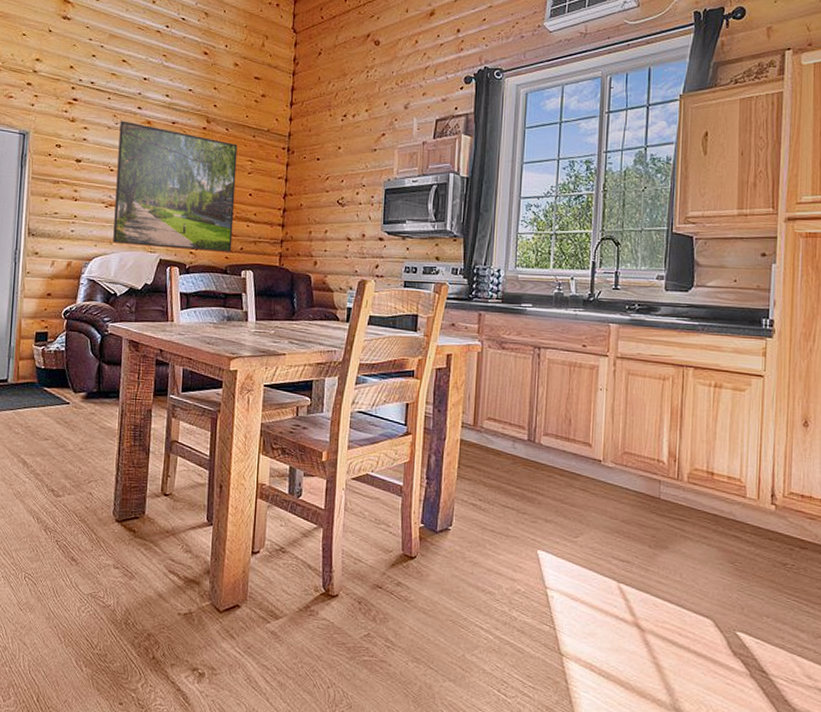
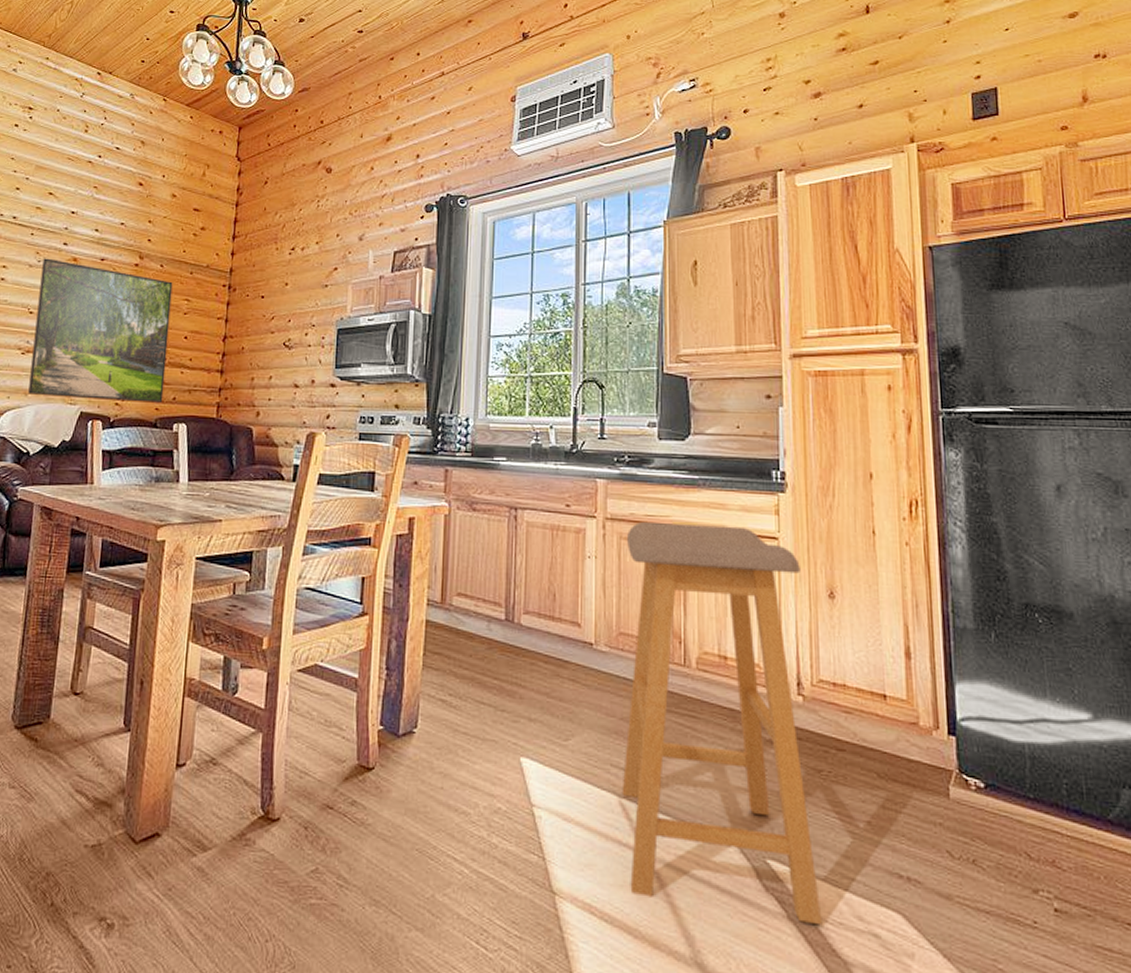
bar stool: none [620,360,781,682] -> present [622,521,823,926]

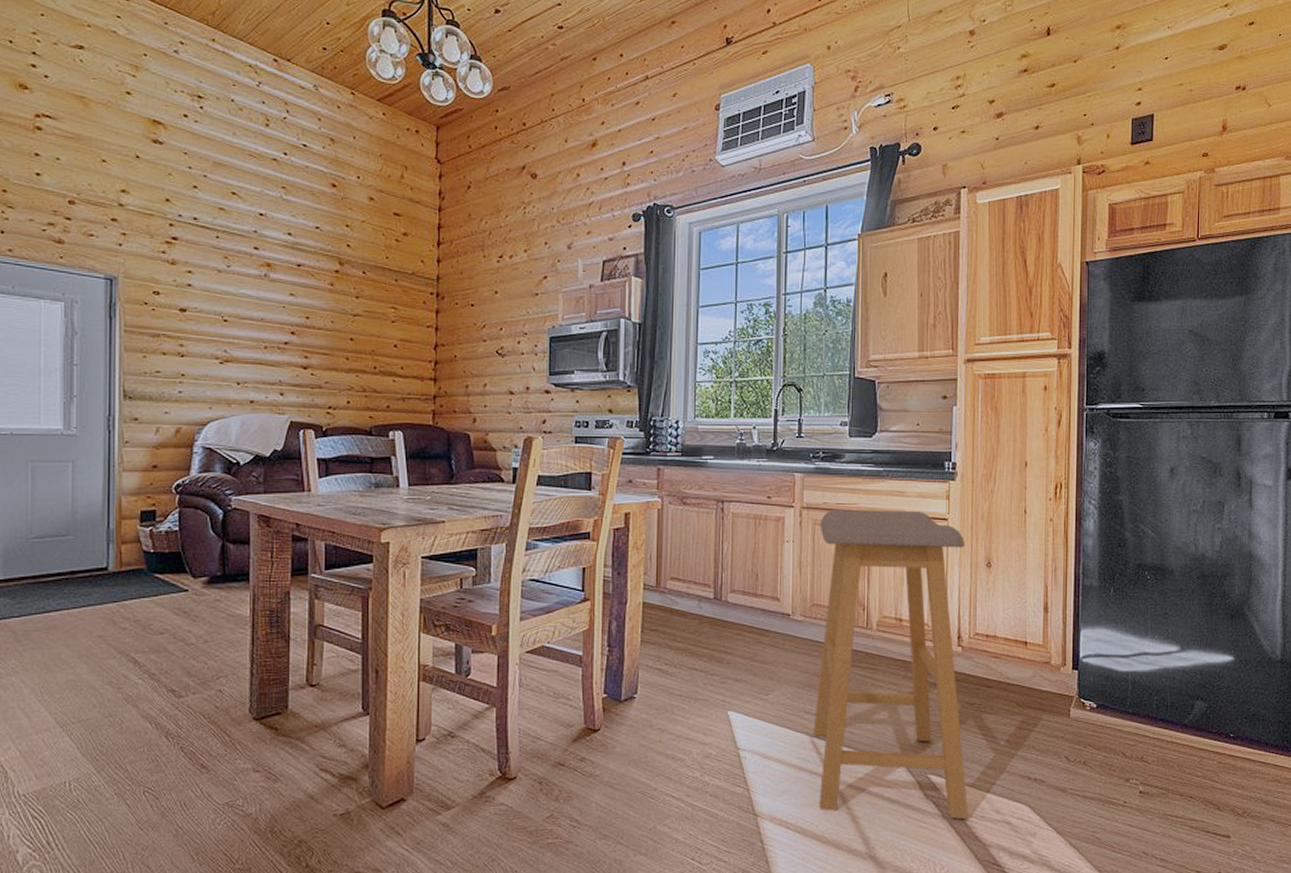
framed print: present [28,258,173,403] -> none [231,263,378,411]

